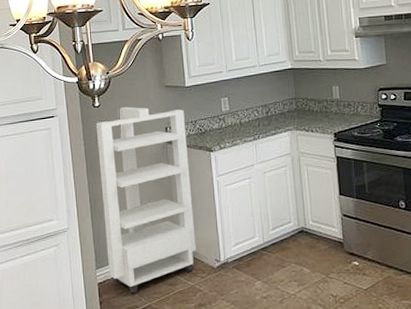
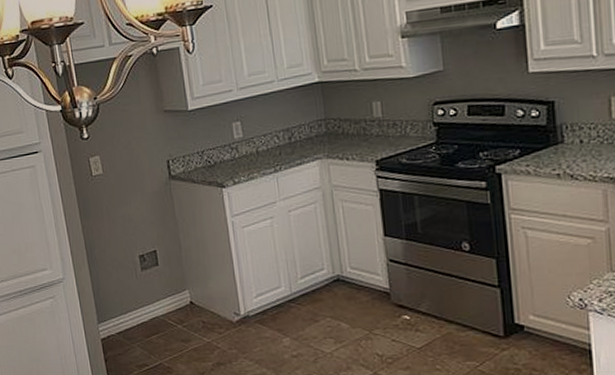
storage cabinet: present [96,106,196,294] -> none [85,137,211,351]

